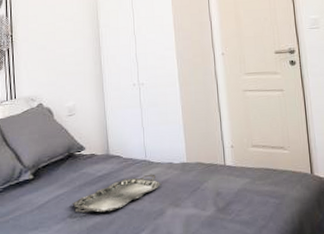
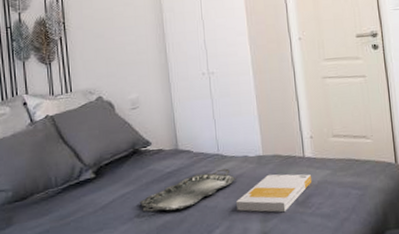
book: none [161,180,233,218] -> present [236,174,312,212]

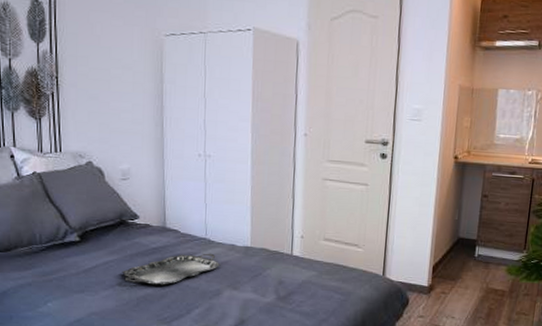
book: present [236,174,312,212] -> none [218,266,297,303]

